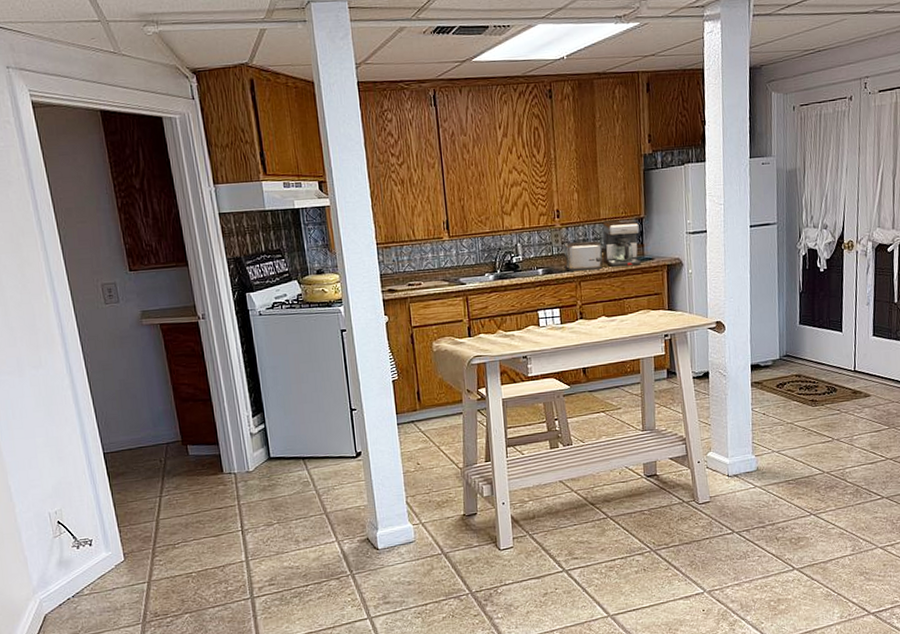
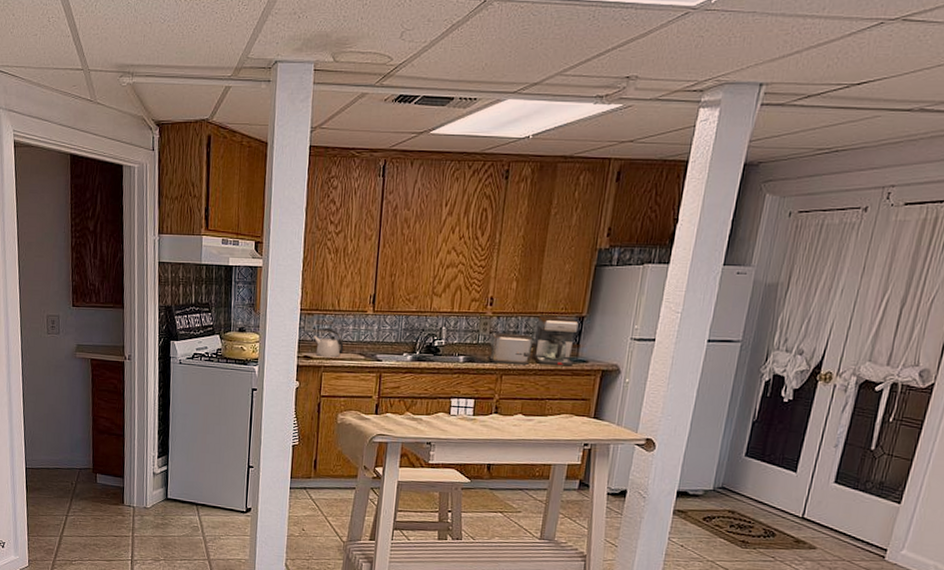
kettle: none [394,258,427,290] -> present [313,327,344,359]

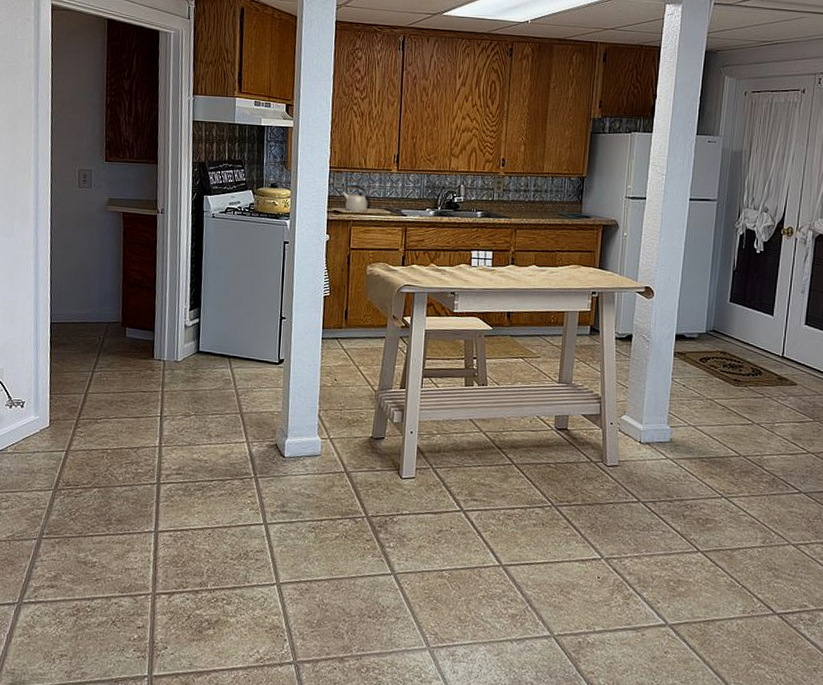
toaster: present [488,332,536,366] -> none [503,190,544,221]
coffee maker: present [532,315,579,367] -> none [541,175,580,222]

